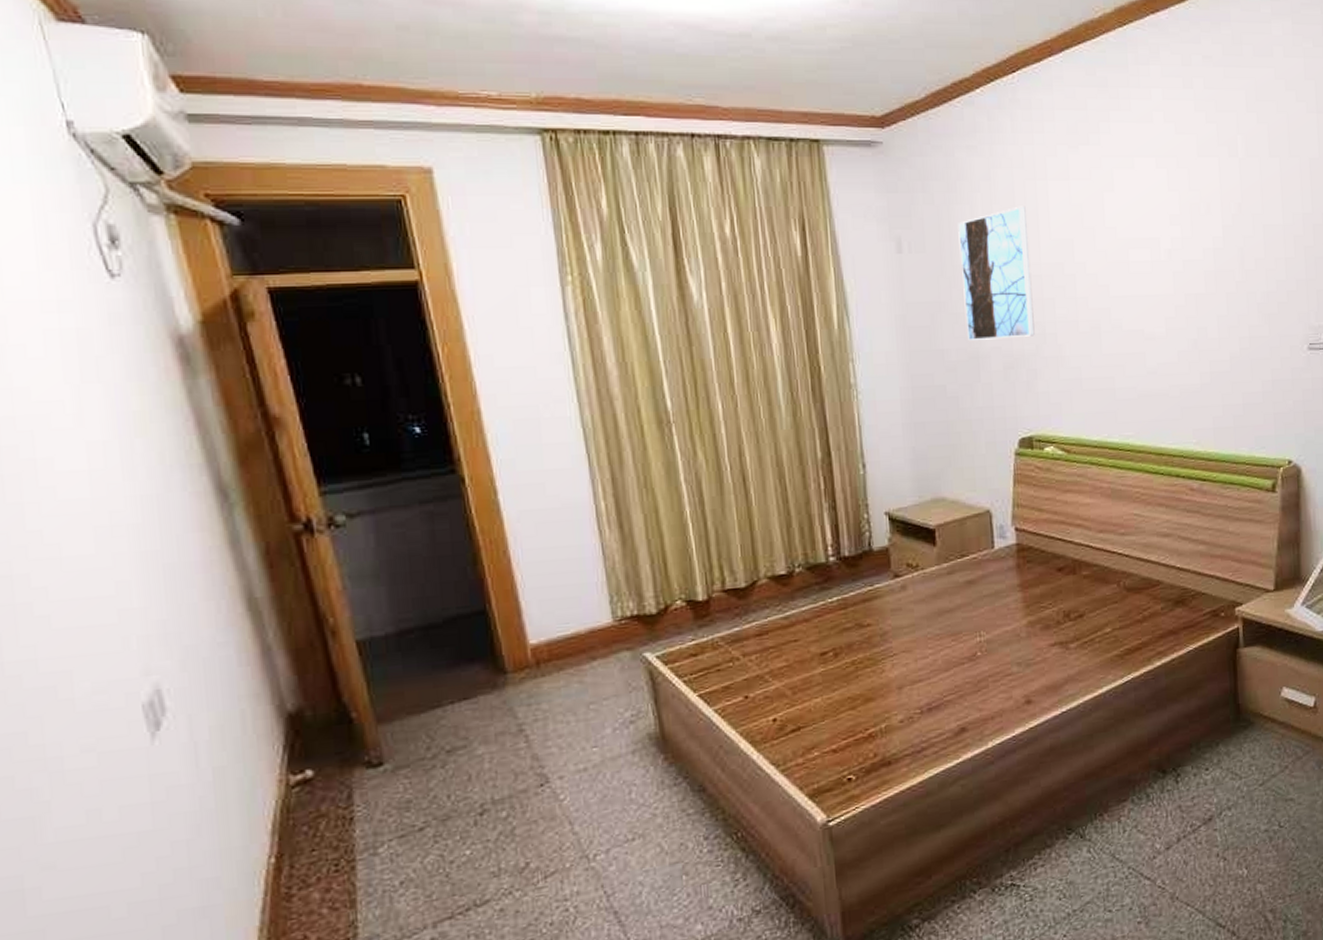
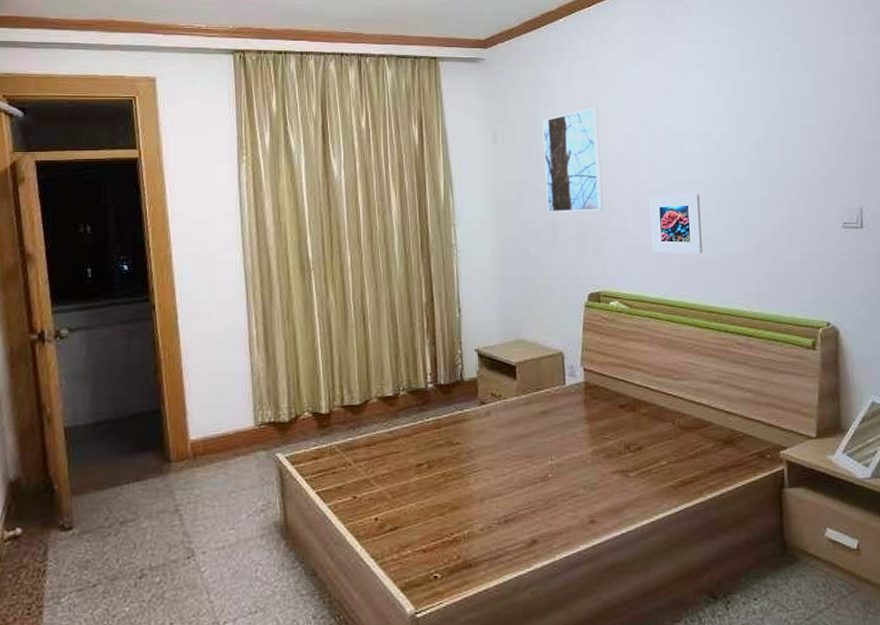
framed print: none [1089,312,1151,386] -> present [649,193,703,254]

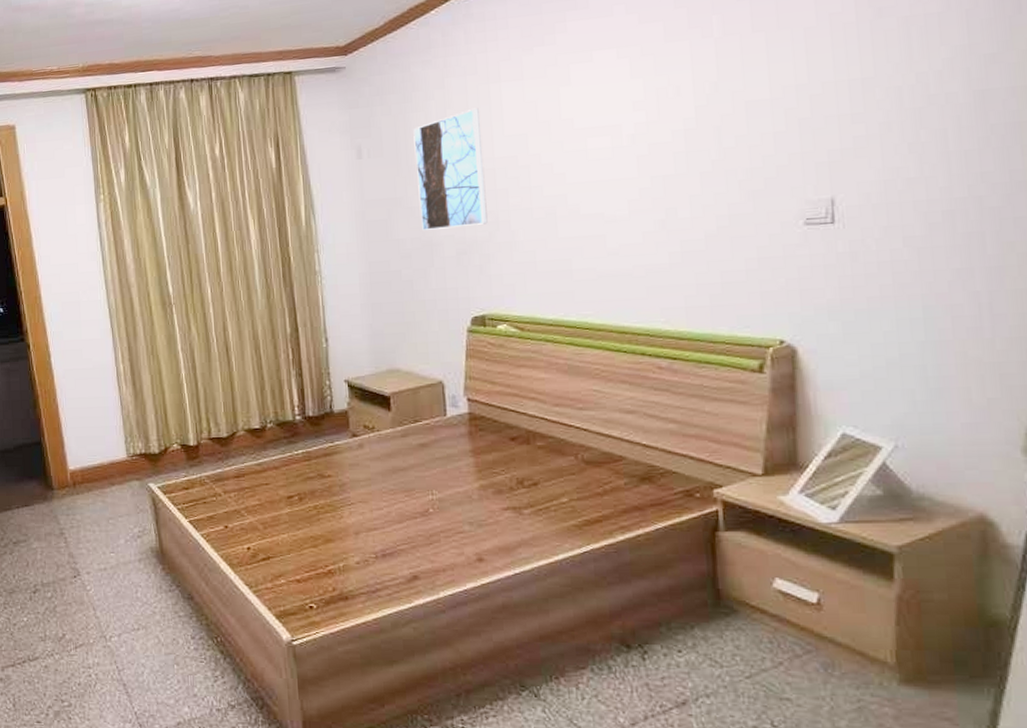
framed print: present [649,193,703,254] -> none [544,196,613,268]

